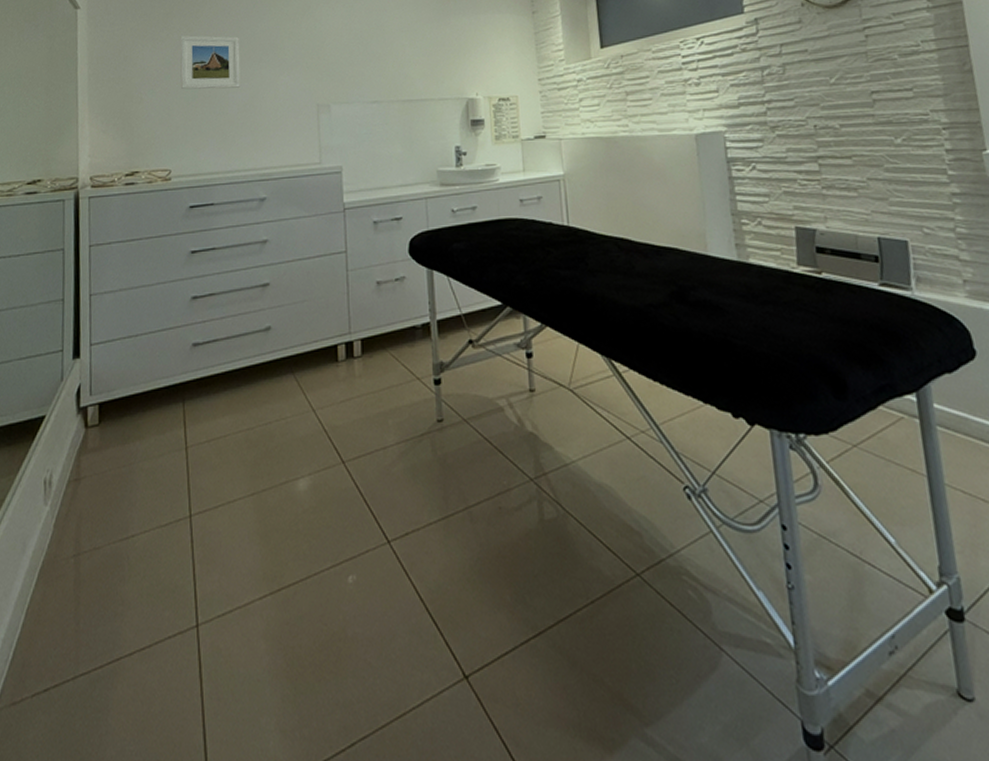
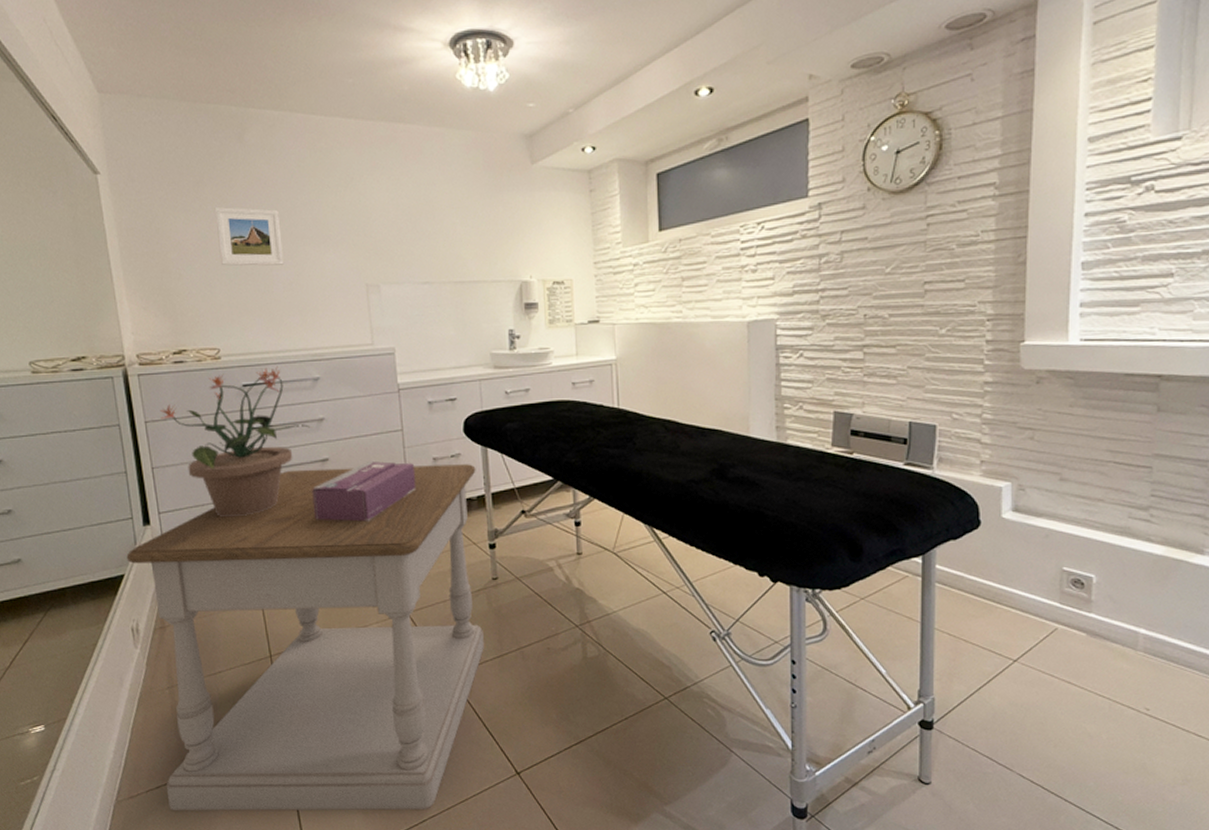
side table: none [50,288,427,727] -> present [126,464,484,811]
potted plant: none [105,186,253,350] -> present [160,366,310,518]
tissue box: none [250,286,358,354] -> present [312,461,416,522]

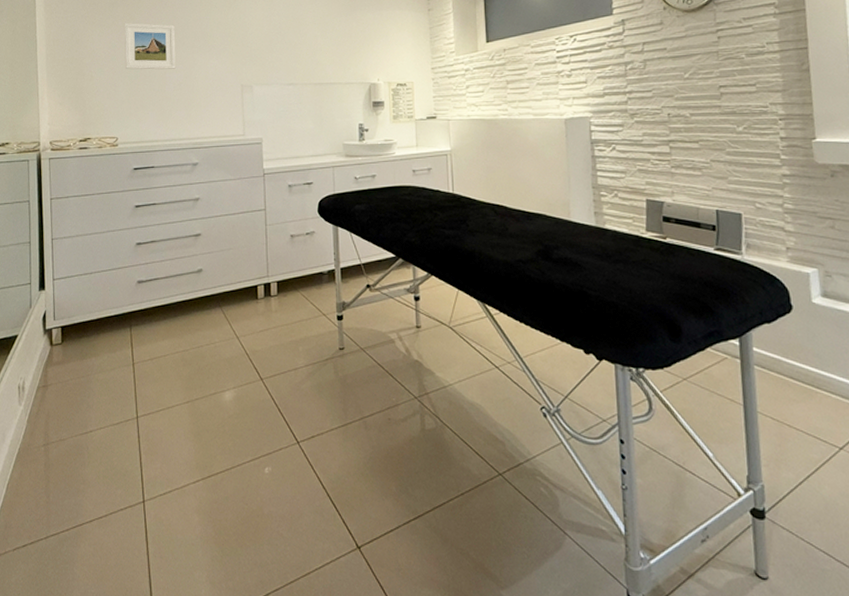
side table: present [126,464,484,811] -> none [22,241,330,582]
potted plant: present [160,366,310,518] -> none [64,152,187,285]
tissue box: present [312,461,416,522] -> none [185,237,275,292]

